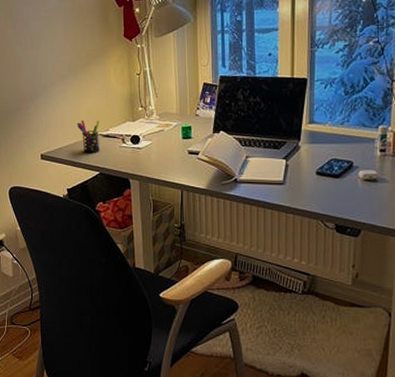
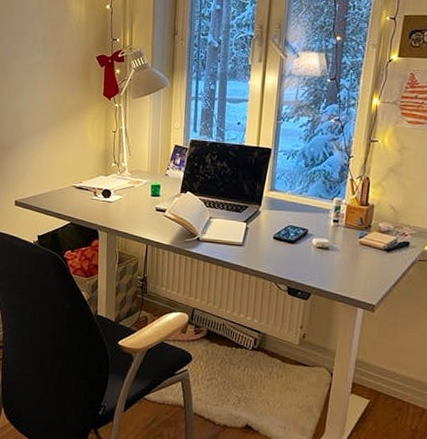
pen holder: present [76,120,100,153] -> none [51,171,74,203]

